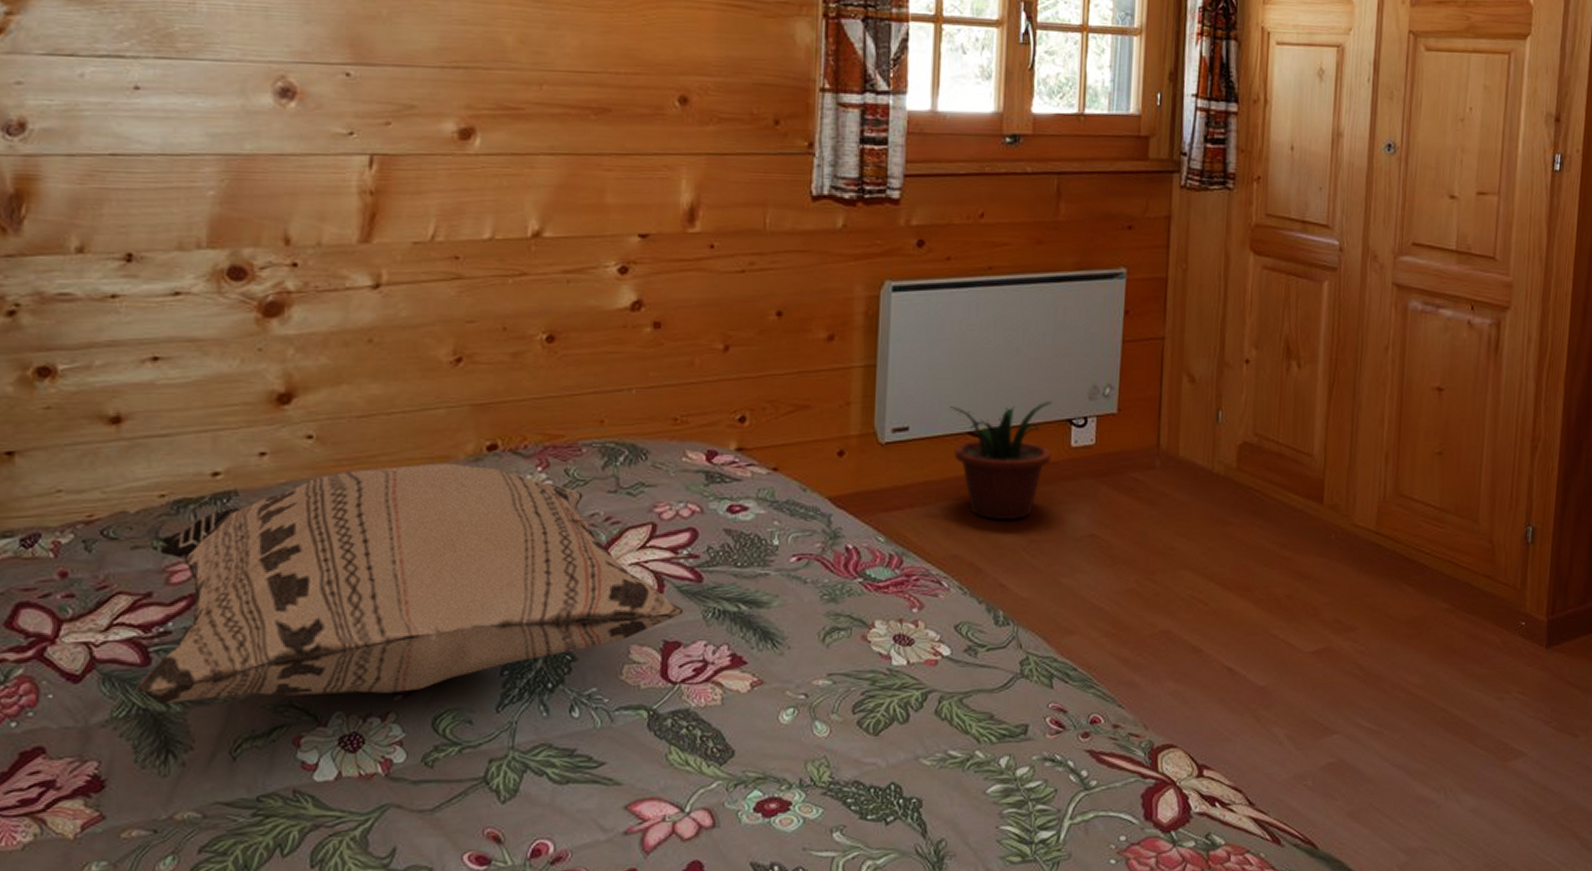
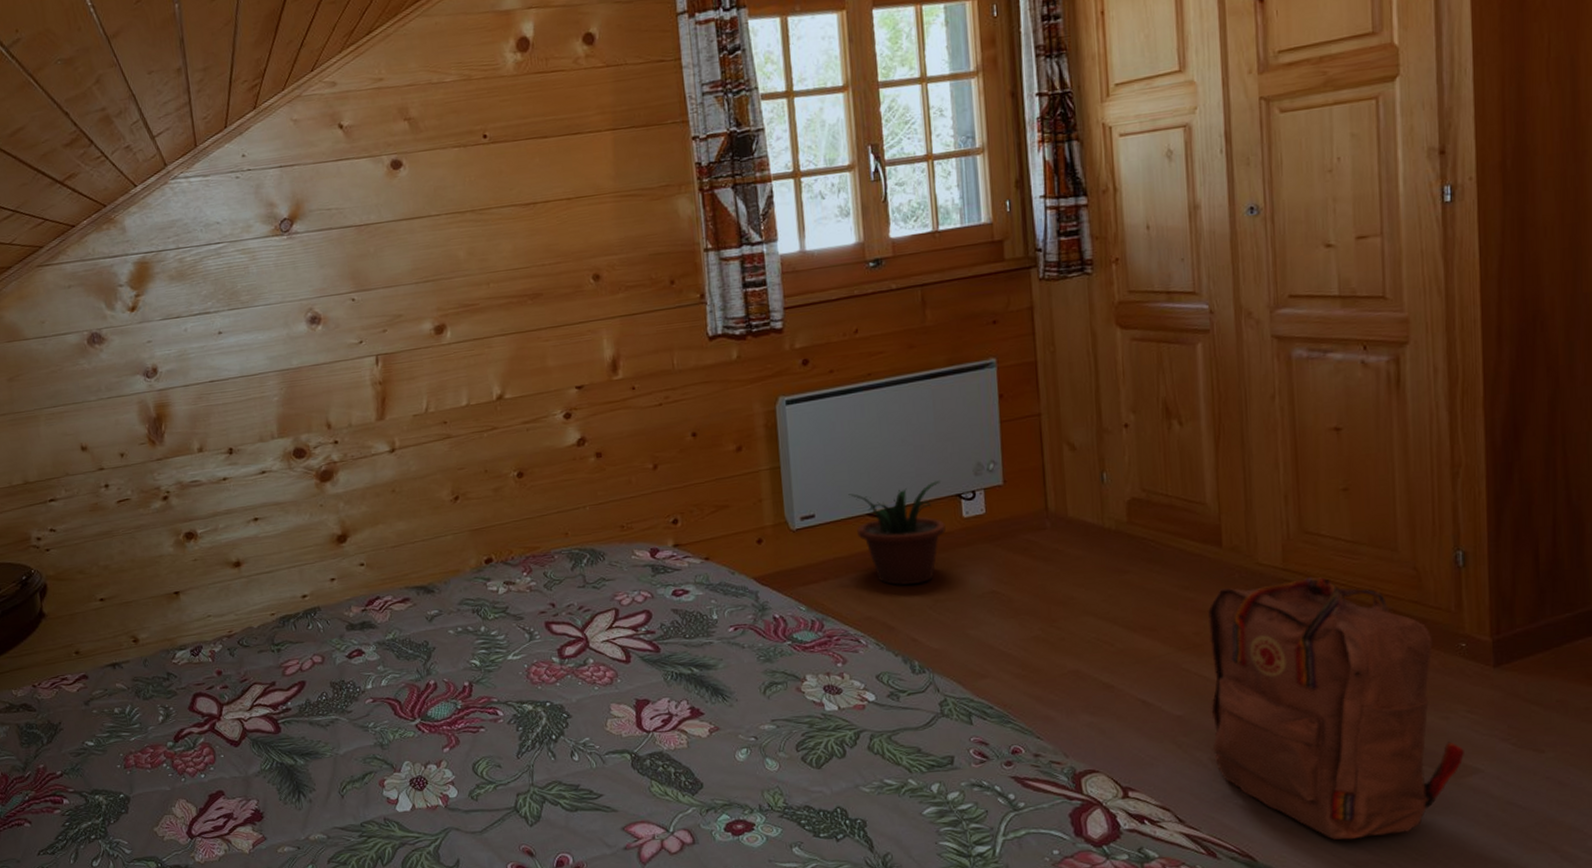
decorative pillow: present [136,463,684,705] -> none [273,575,649,760]
backpack: none [1289,543,1513,826] -> present [1208,577,1464,840]

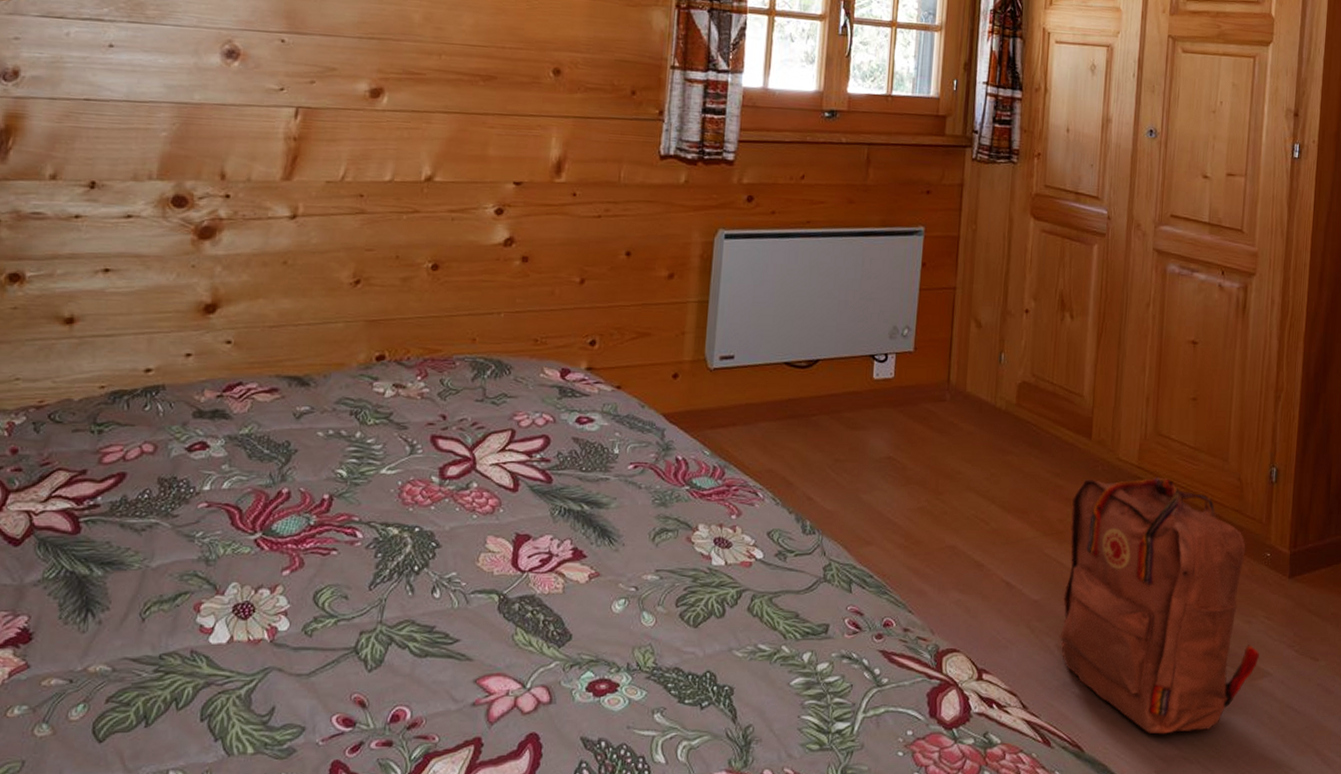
potted plant: present [848,481,946,585] -> none [770,339,858,440]

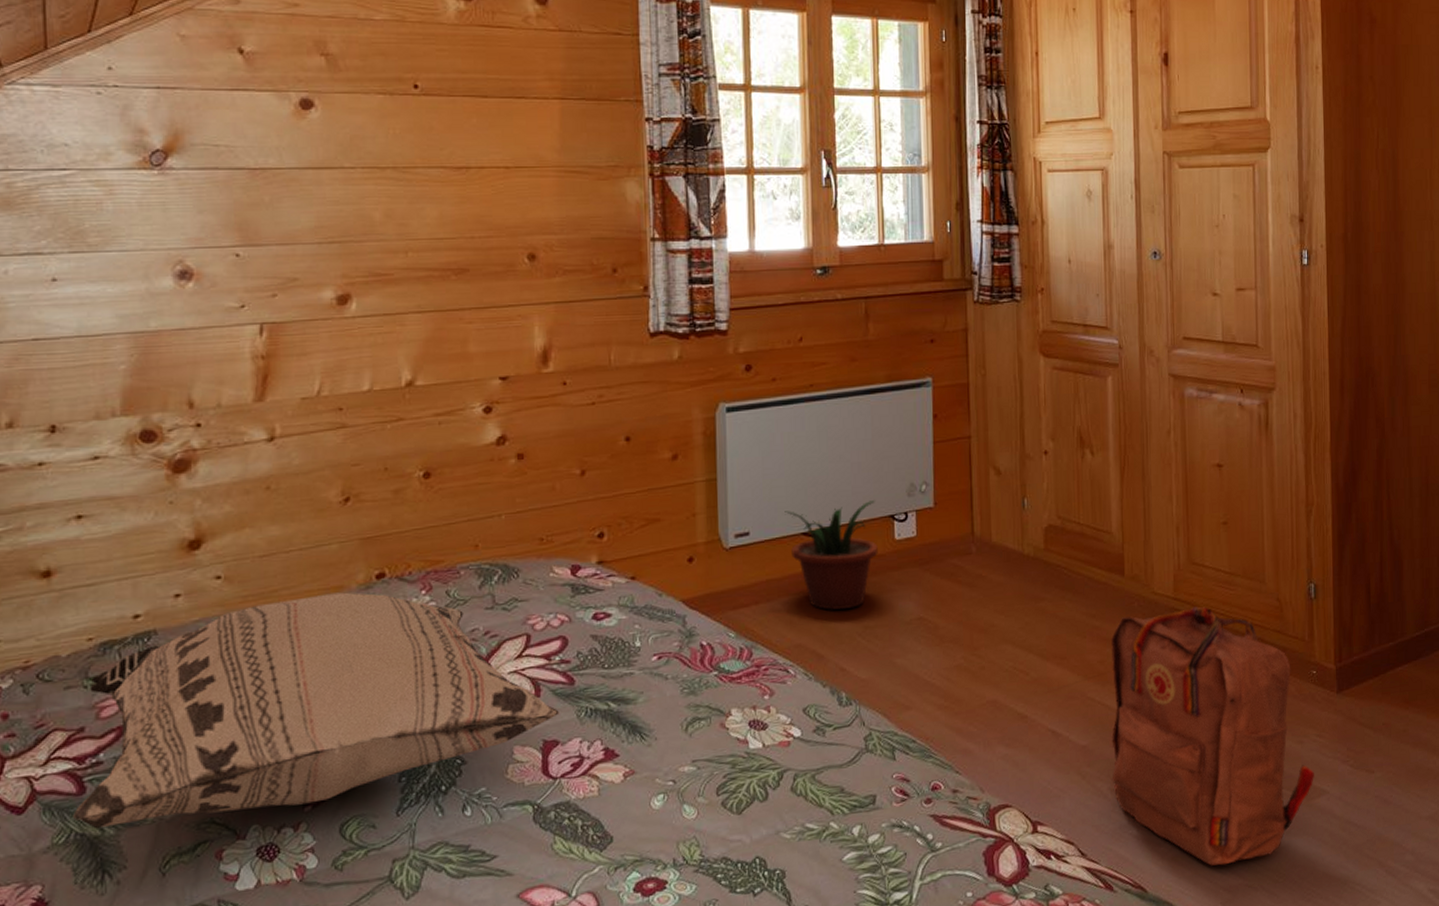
decorative pillow: none [66,369,535,569] -> present [73,592,560,829]
potted plant: none [770,339,858,440] -> present [784,500,878,610]

